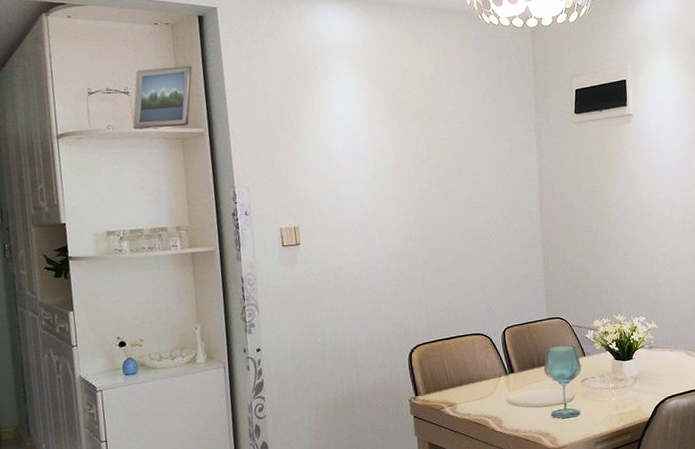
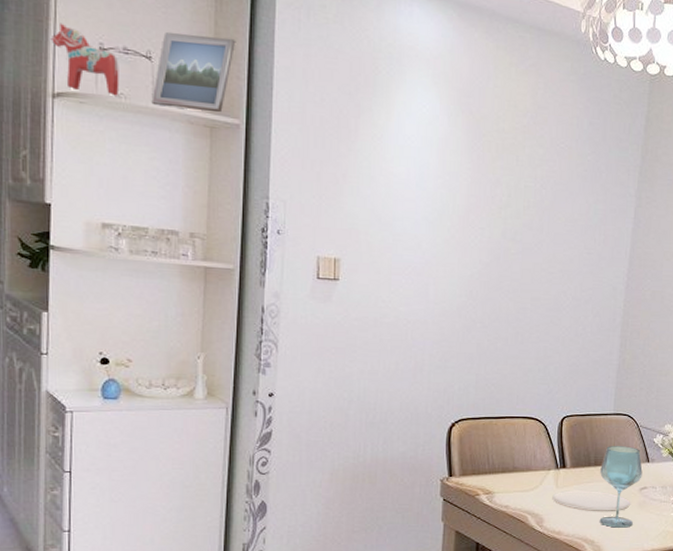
decorative figurine: none [51,79,107,130] -> present [52,23,120,96]

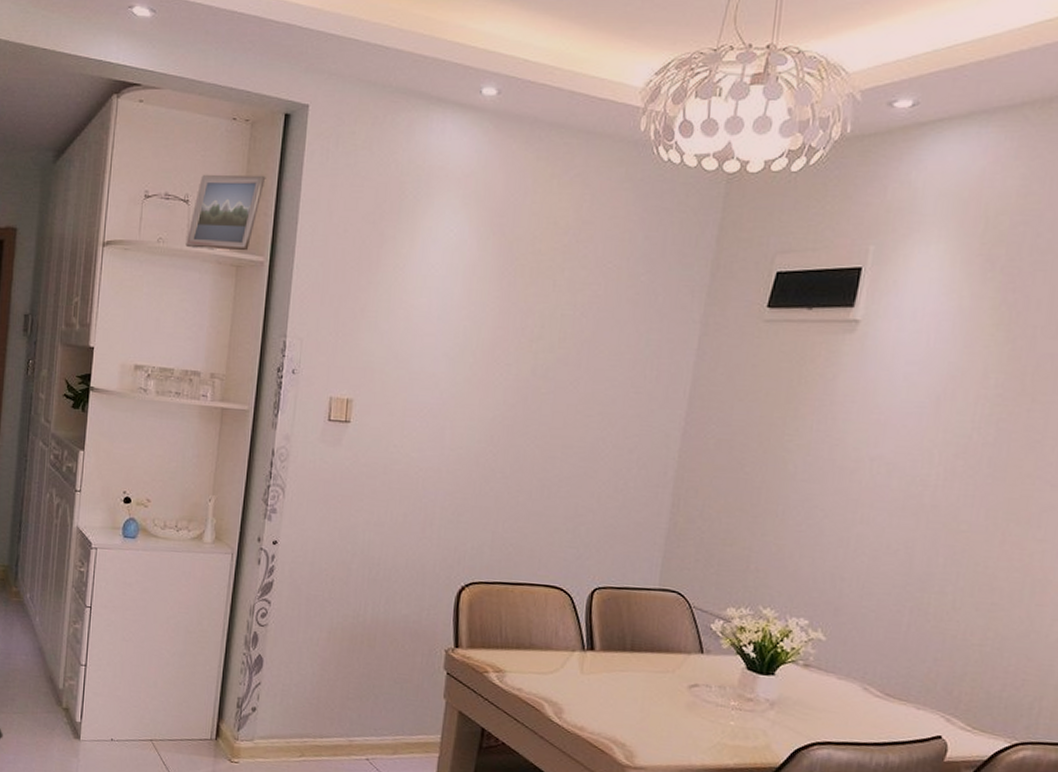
decorative figurine: present [52,23,120,96] -> none [106,175,160,241]
plate: present [552,490,631,512] -> none [575,677,677,711]
wine glass: present [599,446,643,528] -> none [633,628,694,733]

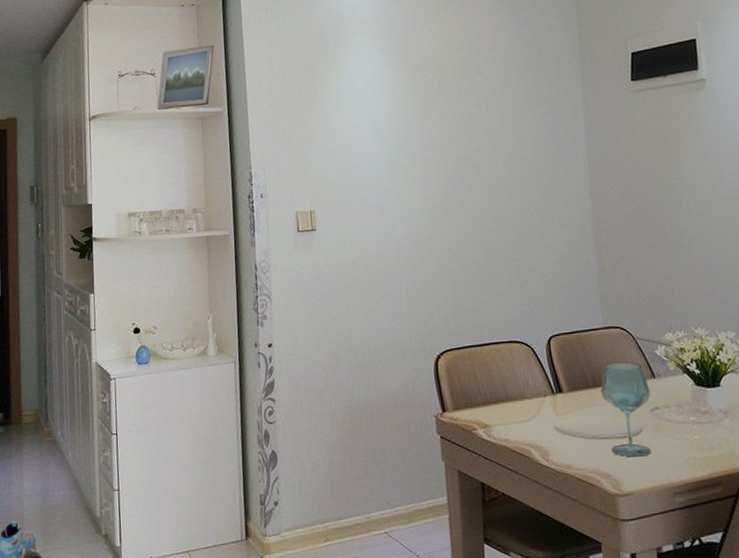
plate: none [575,677,677,711] -> present [553,415,645,441]
wine glass: none [633,628,694,733] -> present [600,362,651,457]

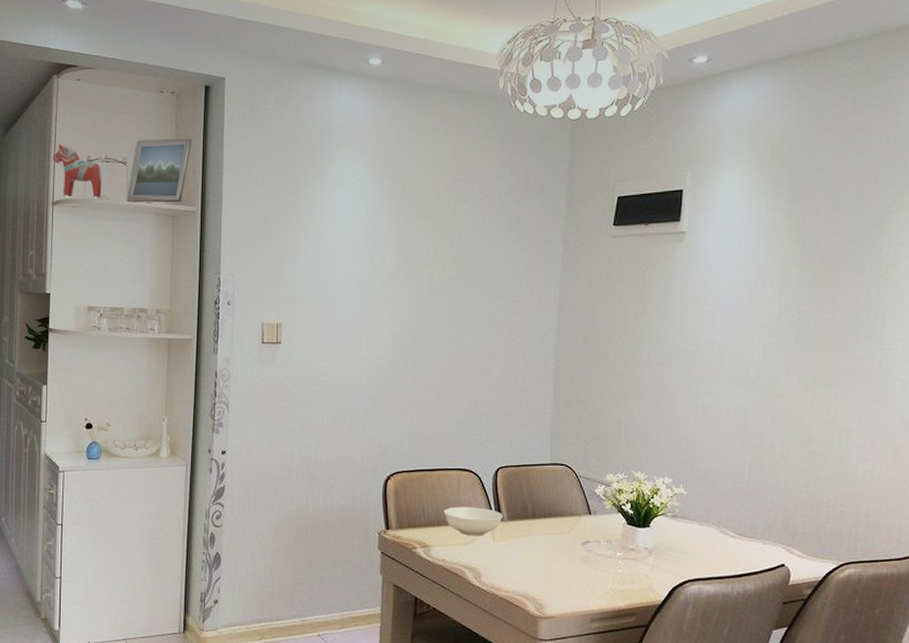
decorative figurine: none [87,63,134,112] -> present [53,143,102,198]
bowl: none [499,380,563,412] -> present [443,507,504,536]
plate: present [553,415,645,441] -> none [489,544,574,568]
wine glass: present [600,362,651,457] -> none [539,497,584,585]

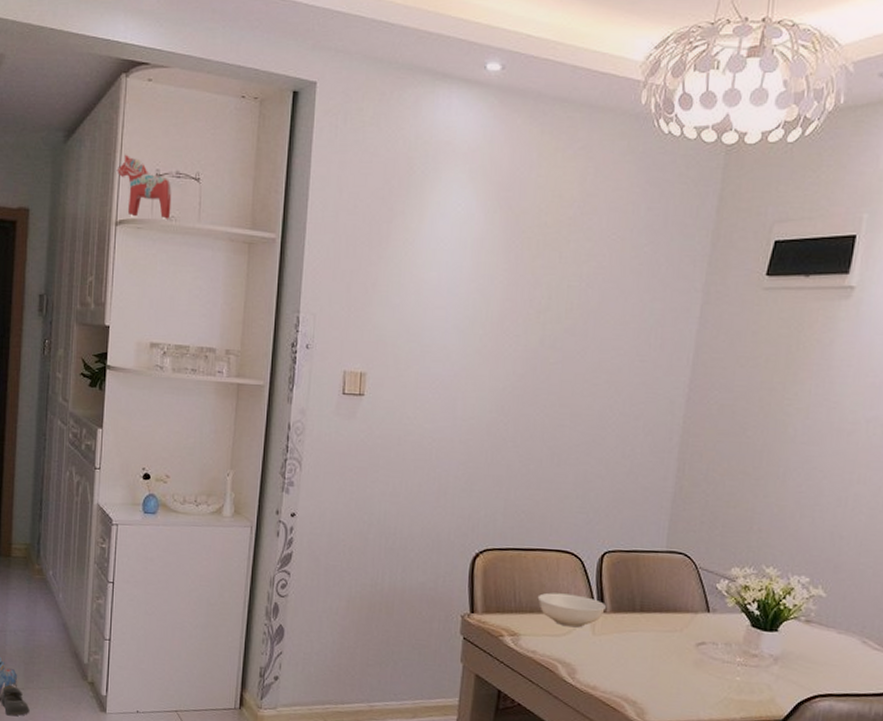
picture frame: present [126,138,192,203] -> none [198,152,275,228]

